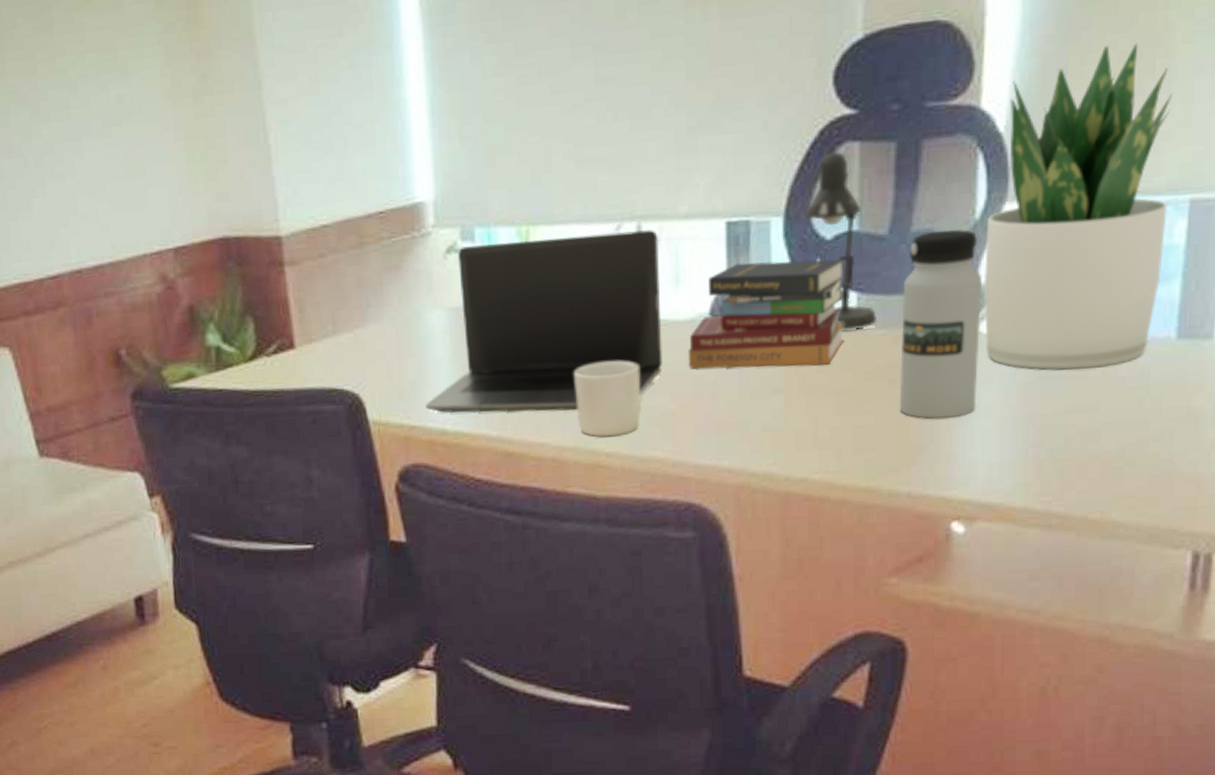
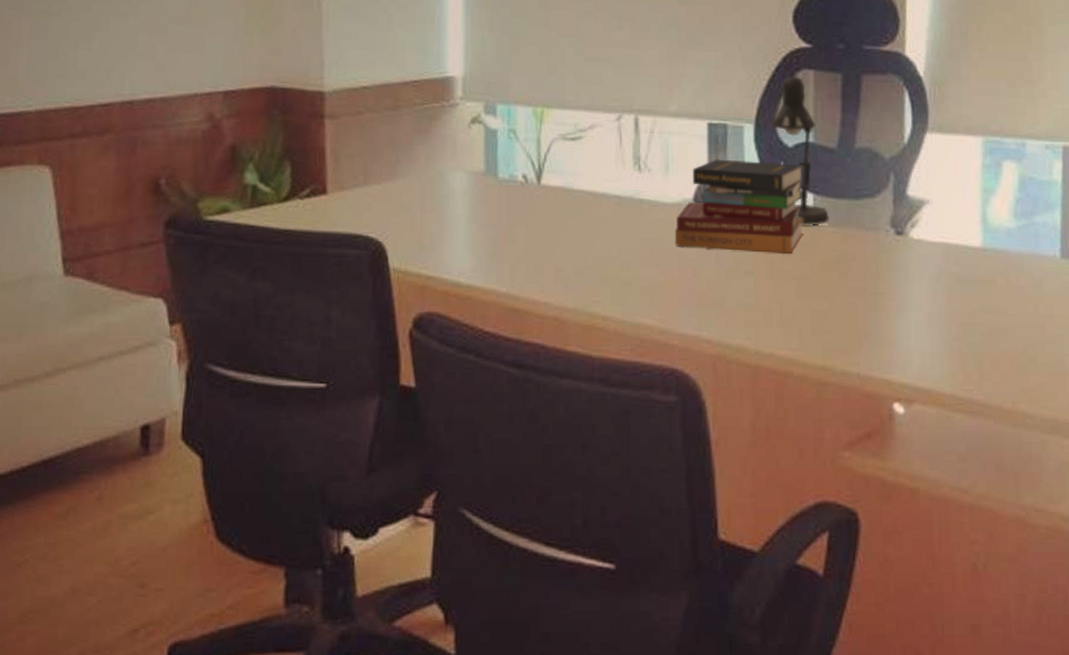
laptop computer: present [425,229,663,413] -> none [442,119,653,274]
mug: present [573,361,641,437] -> none [576,233,634,302]
water bottle: present [899,228,983,420] -> none [848,149,912,310]
planter: present [983,43,1172,370] -> none [912,20,1047,277]

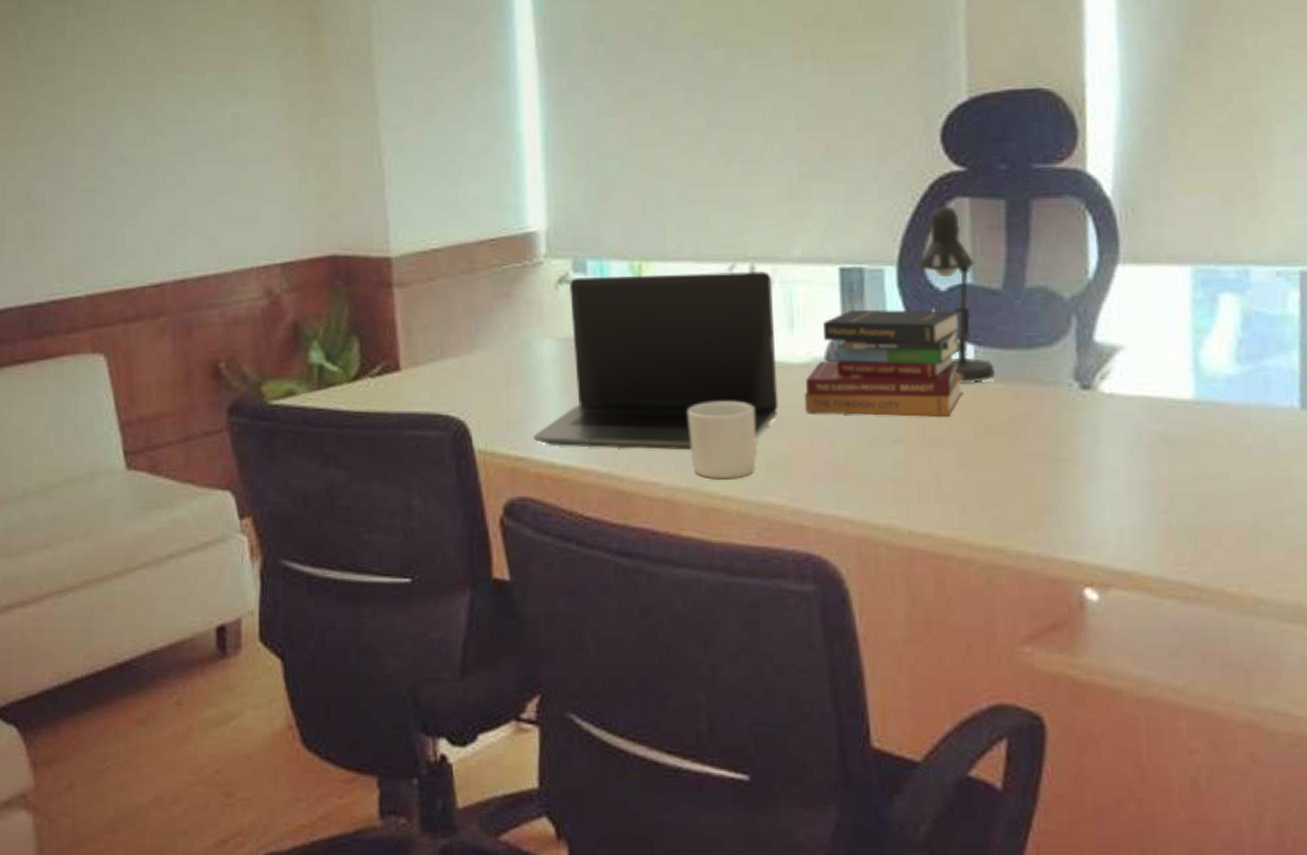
laptop computer: none [442,119,653,274] -> present [533,270,779,450]
mug: none [576,233,634,302] -> present [686,401,757,480]

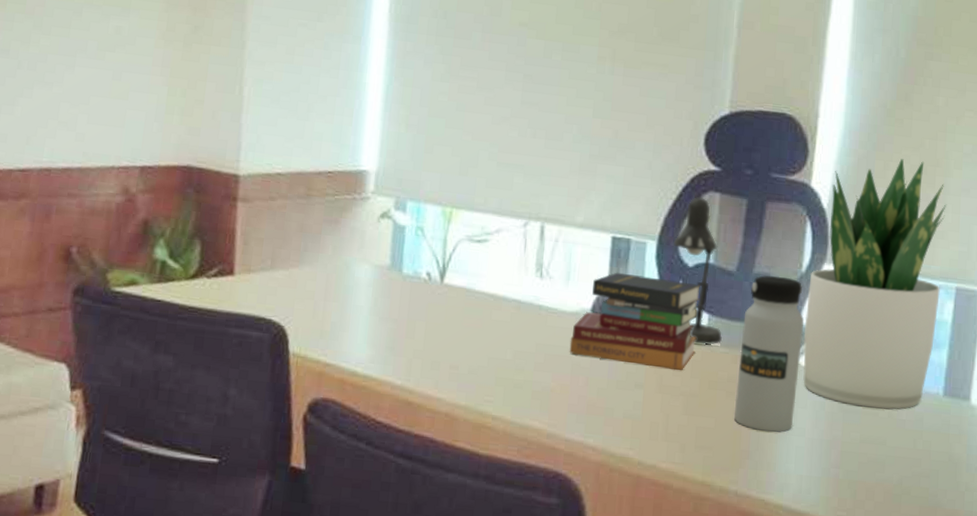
laptop computer: present [533,270,779,450] -> none [341,215,558,373]
mug: present [686,401,757,480] -> none [472,334,530,403]
water bottle: none [1020,287,1102,479] -> present [734,275,805,432]
planter: none [1100,120,1279,435] -> present [803,159,946,410]

